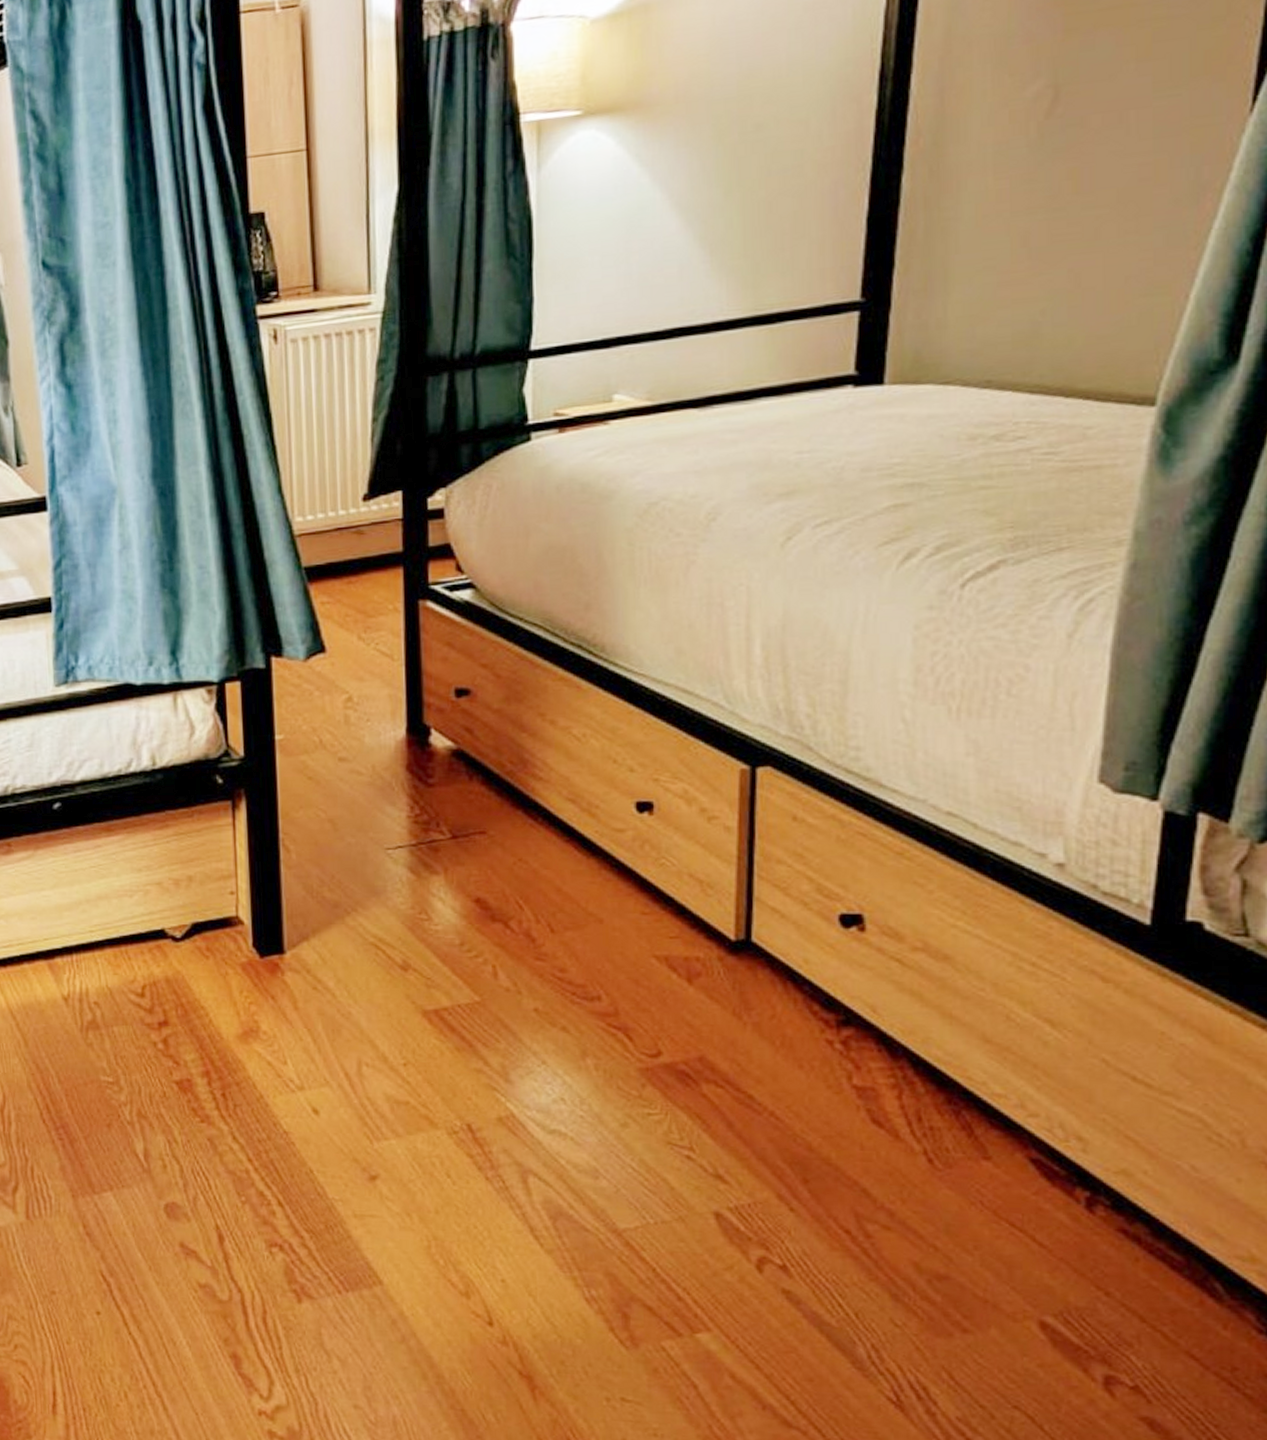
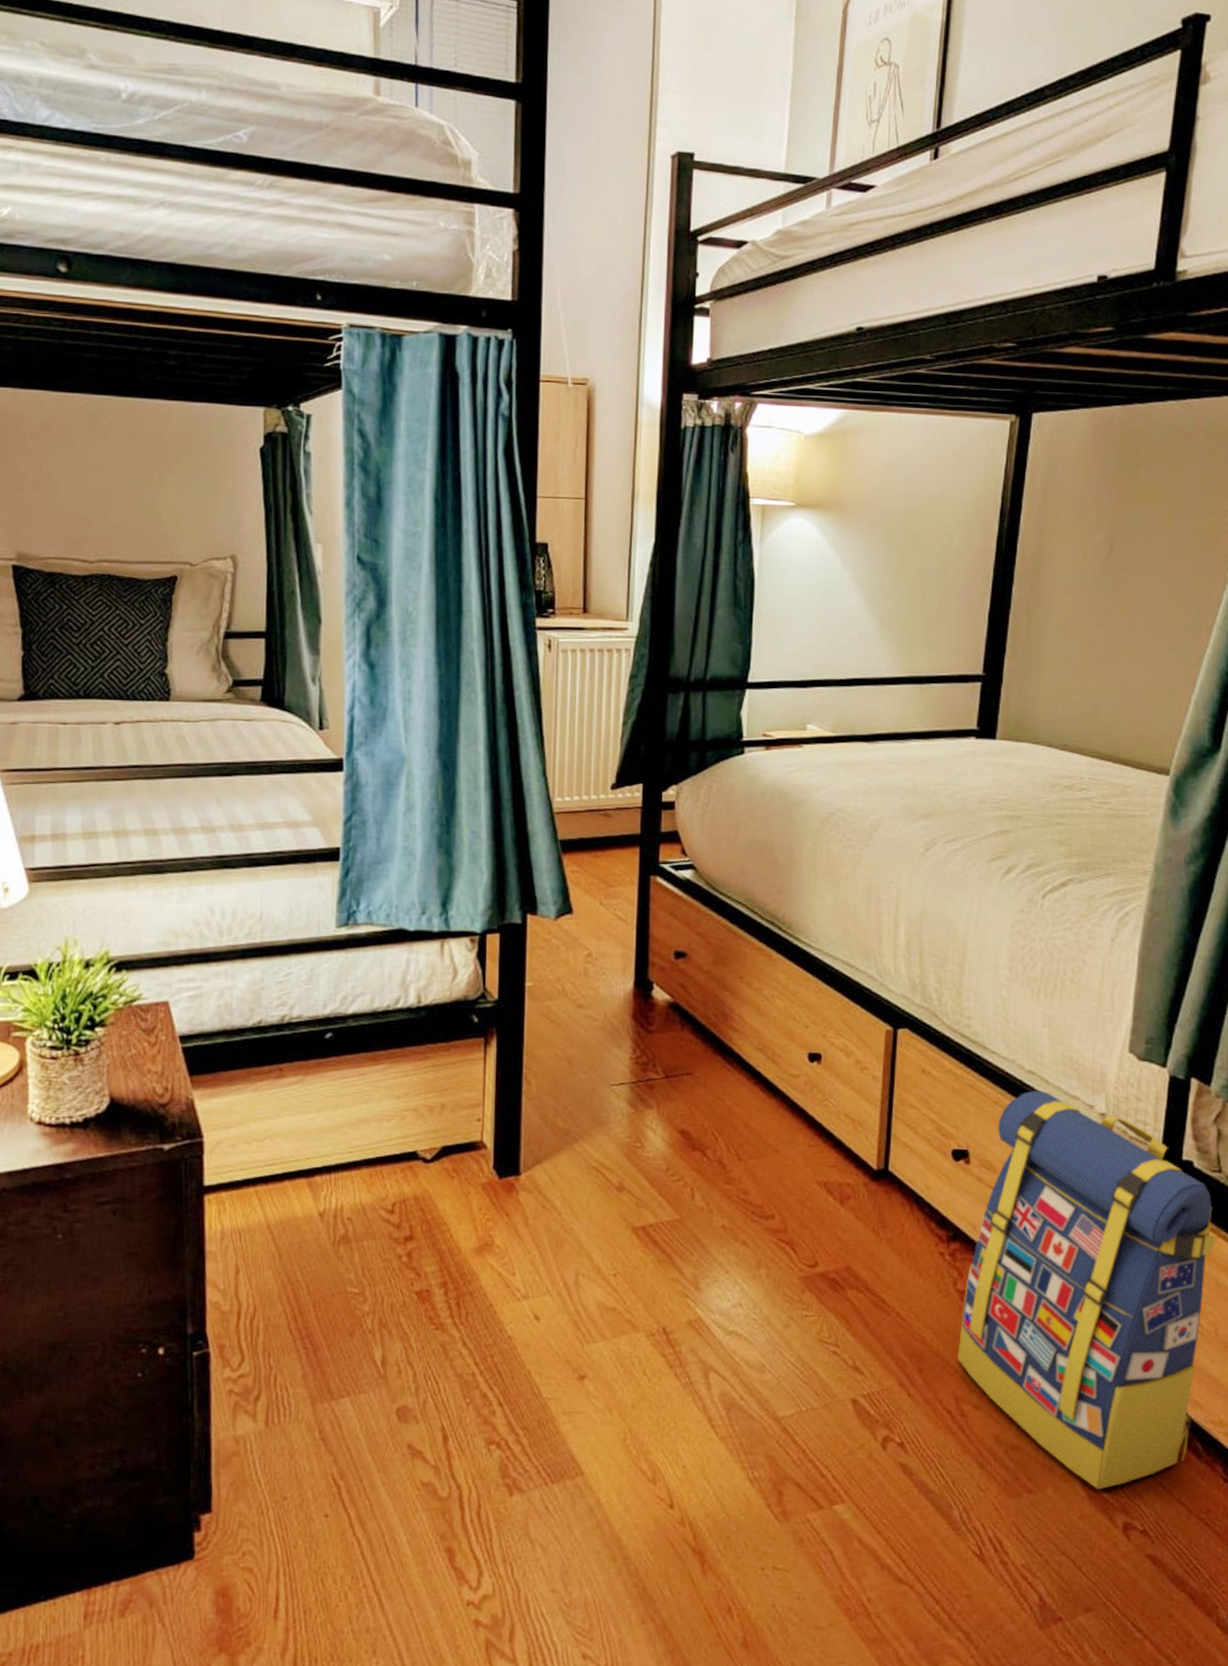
backpack: none [857,837,1244,1334] -> present [957,1090,1218,1490]

